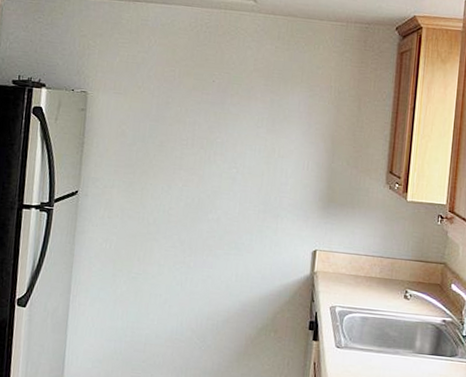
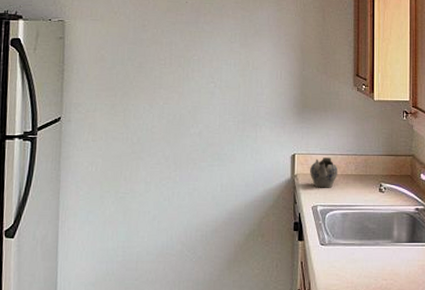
teapot: none [331,256,361,289] -> present [310,157,337,188]

